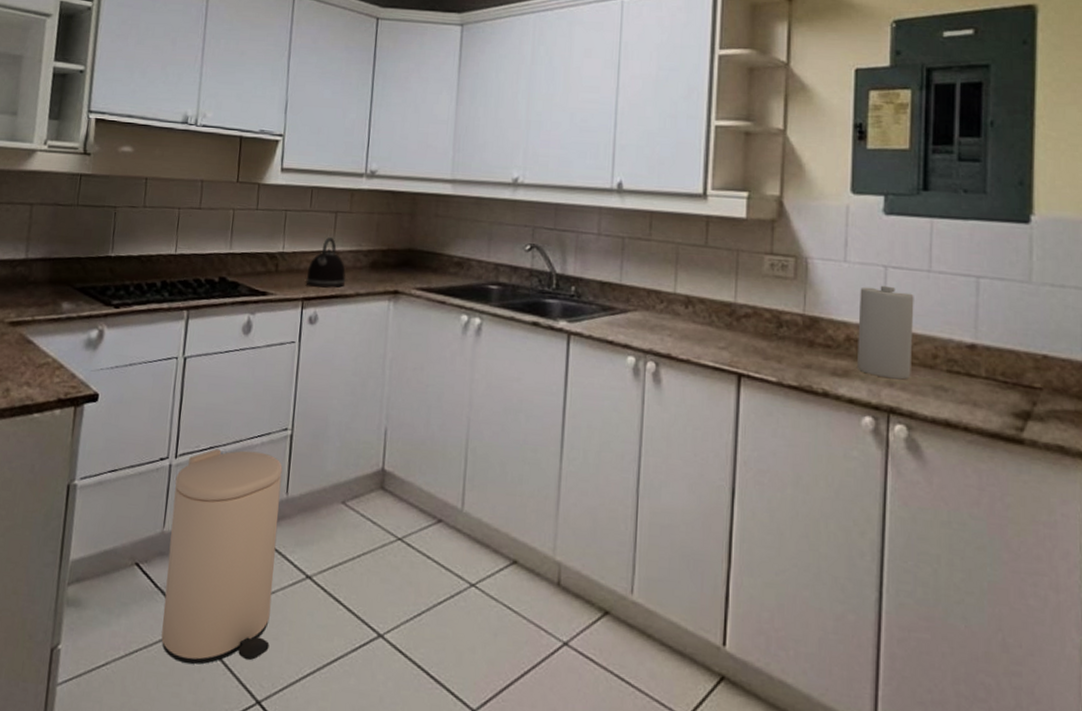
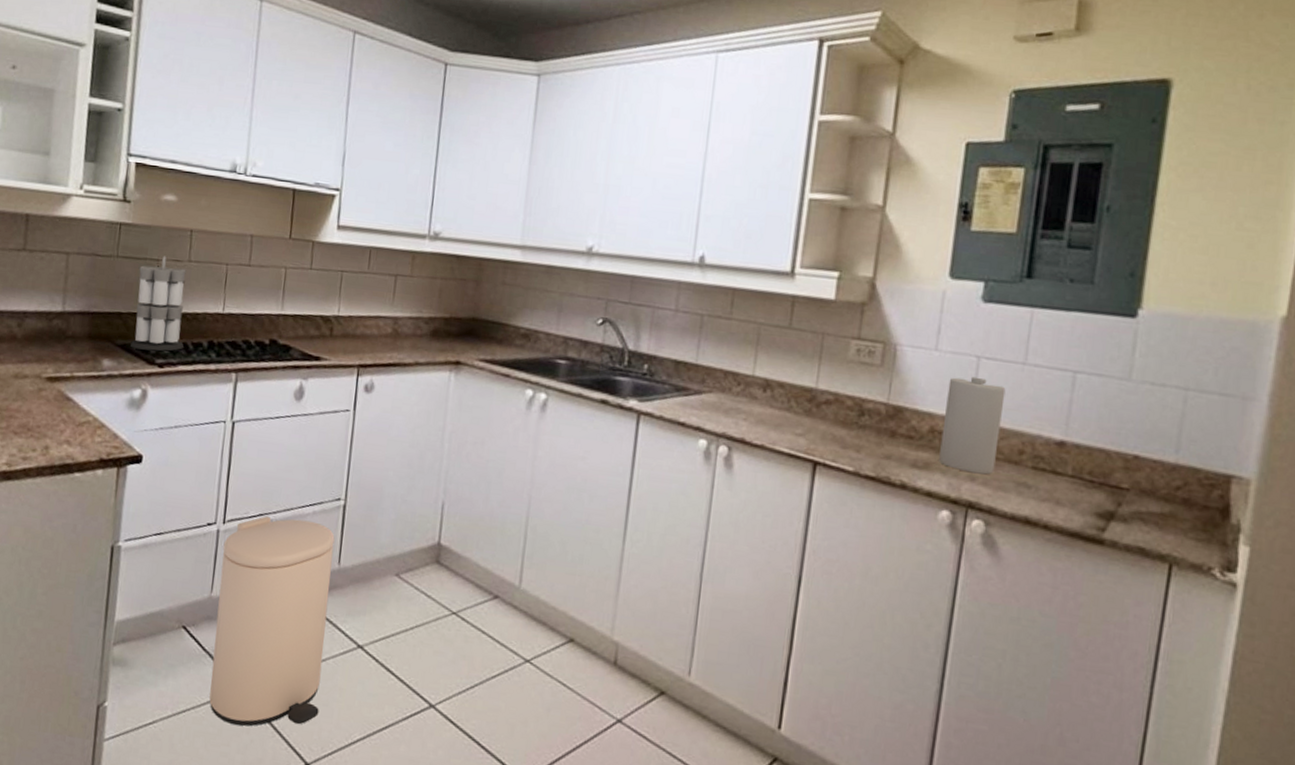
spice rack: none [87,203,142,293] -> present [129,255,187,352]
kettle: present [306,237,346,288] -> none [362,302,405,356]

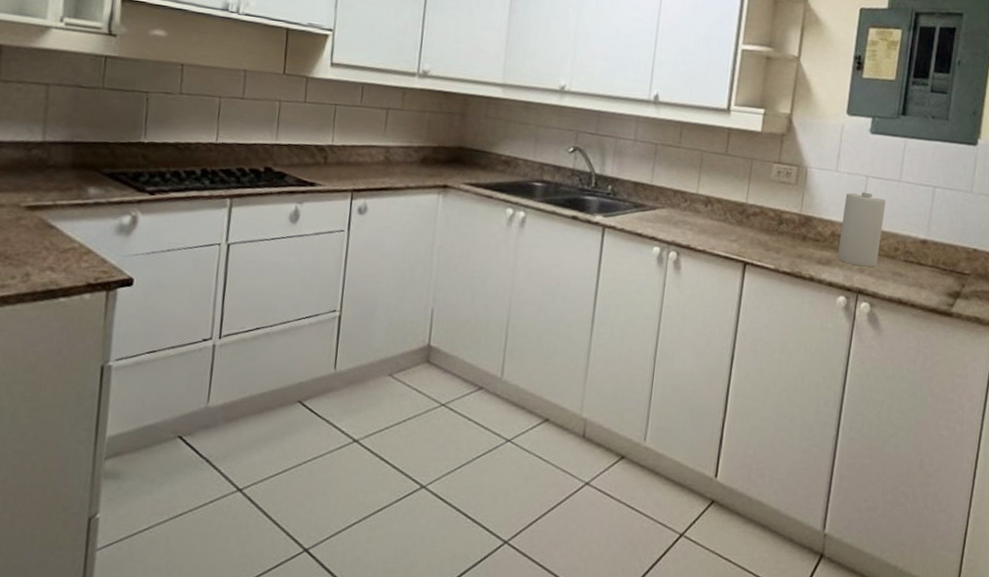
spice rack: present [129,255,187,352] -> none [117,88,178,180]
pedal bin: present [209,516,335,726] -> none [207,329,331,522]

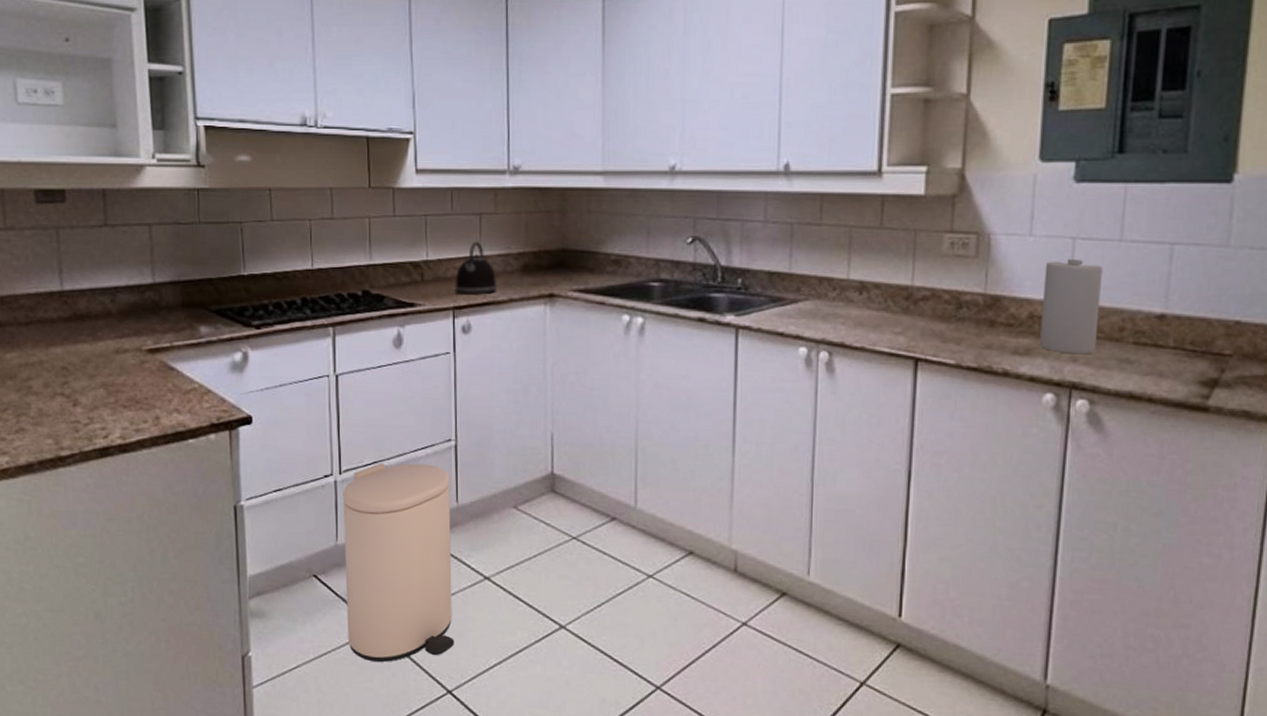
pedal bin: none [207,329,331,522] -> present [342,463,454,662]
kettle: none [355,133,397,181] -> present [455,242,498,296]

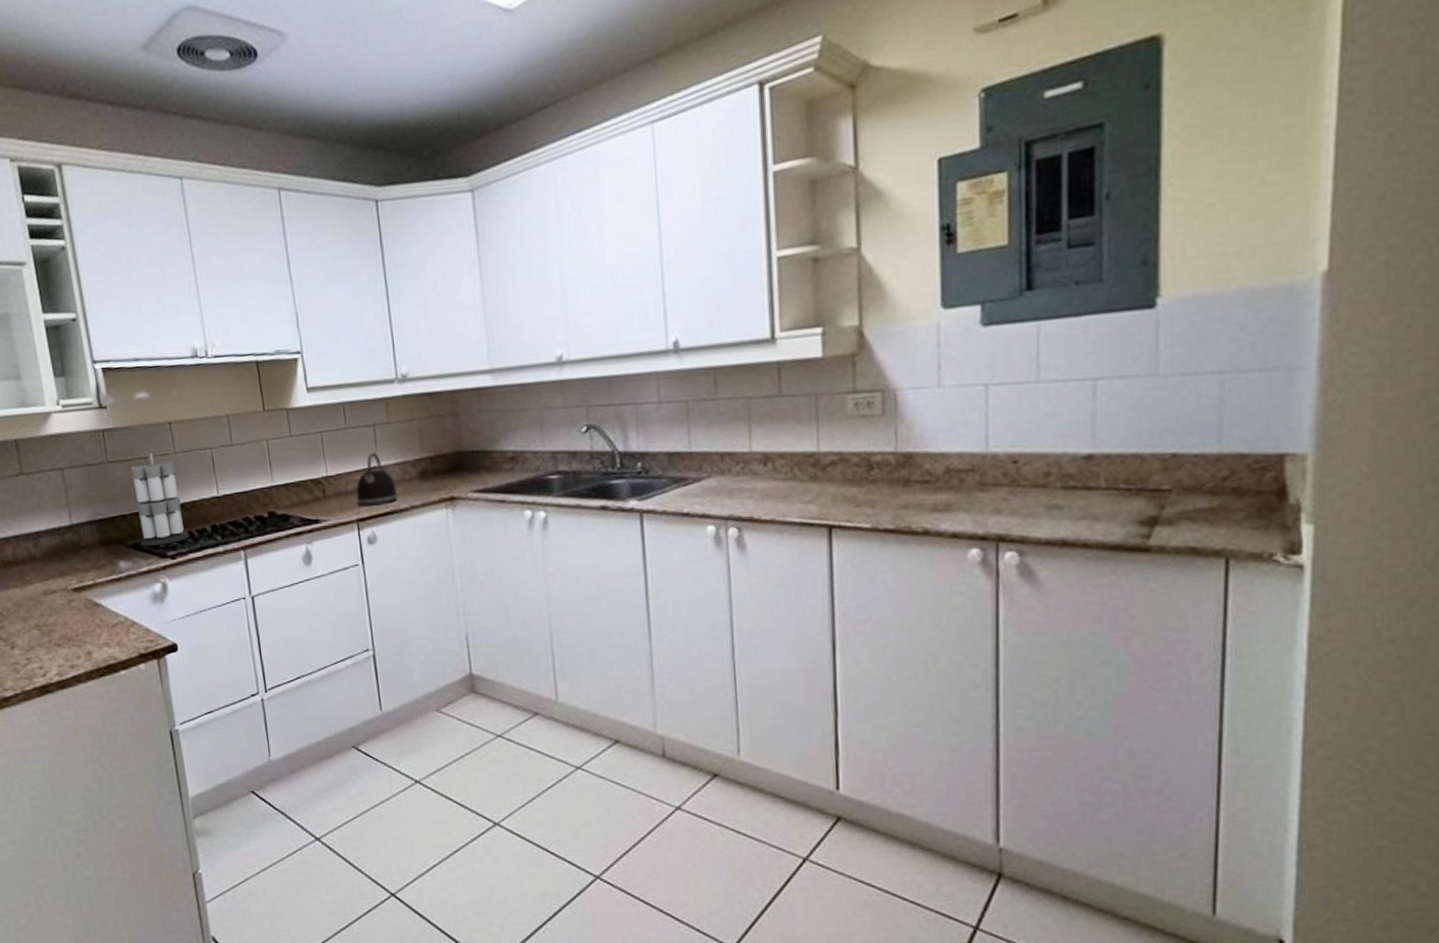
spice rack: none [223,217,279,313] -> present [130,452,190,546]
pedal bin: present [342,463,454,662] -> none [270,675,393,870]
paper towel holder: present [1040,258,1103,355] -> none [958,406,1022,506]

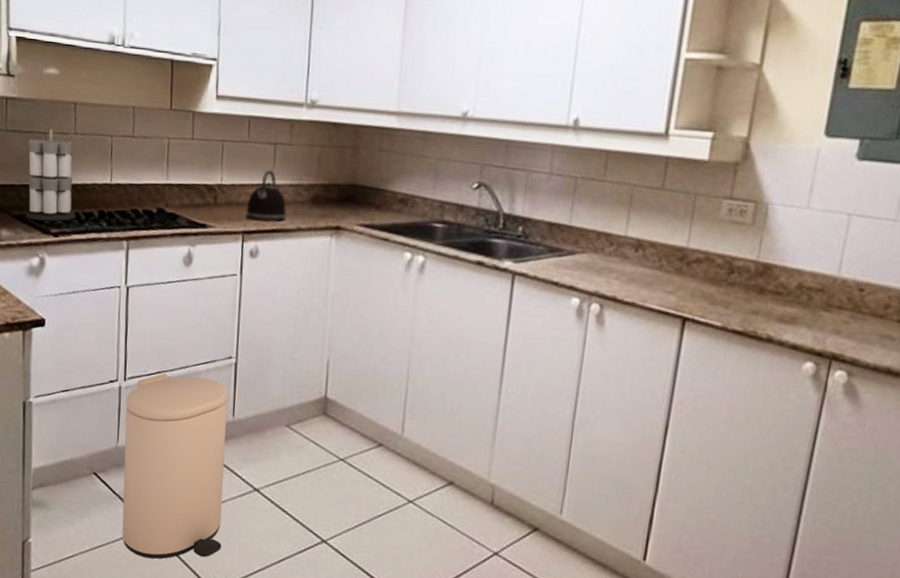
pedal bin: none [270,675,393,870] -> present [122,373,228,559]

